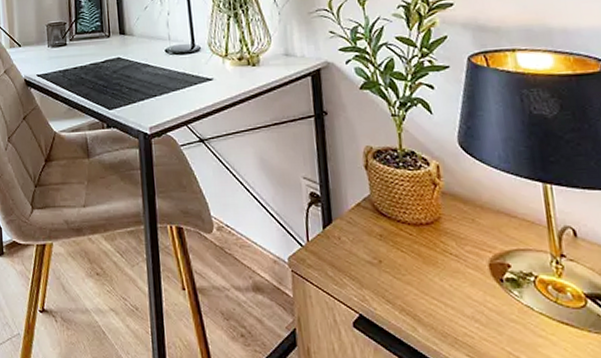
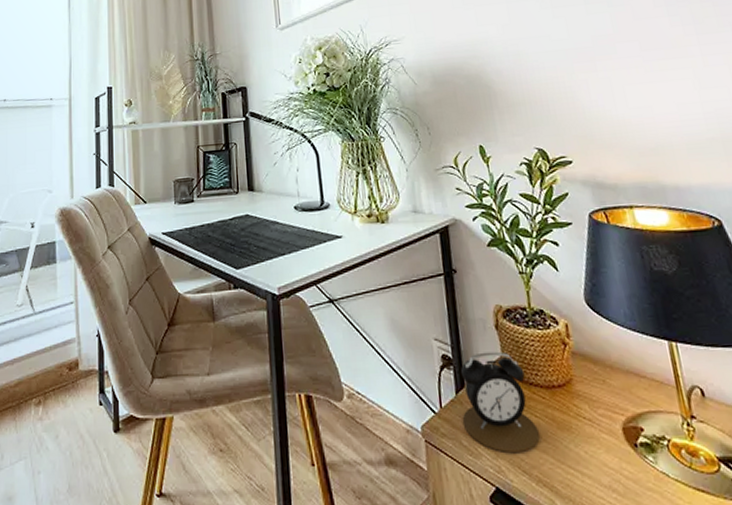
alarm clock: none [328,190,405,285] -> present [461,351,540,454]

